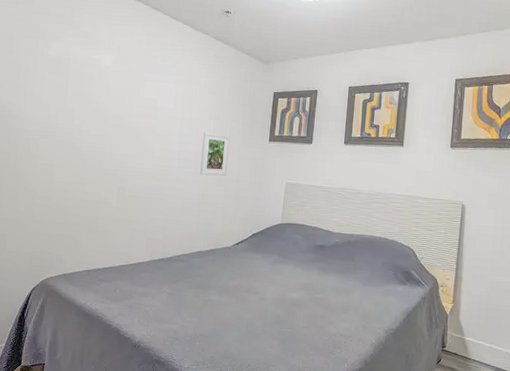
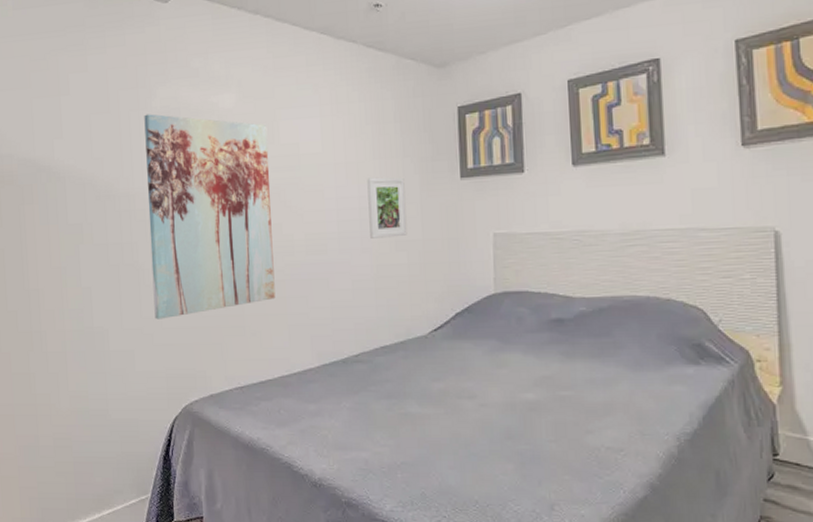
wall art: none [27,59,135,214] -> present [144,114,276,320]

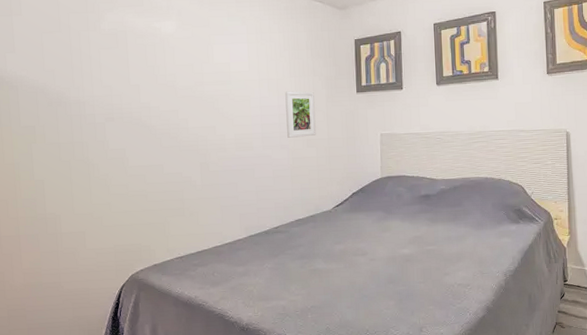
wall art: present [144,114,276,320] -> none [93,35,210,205]

